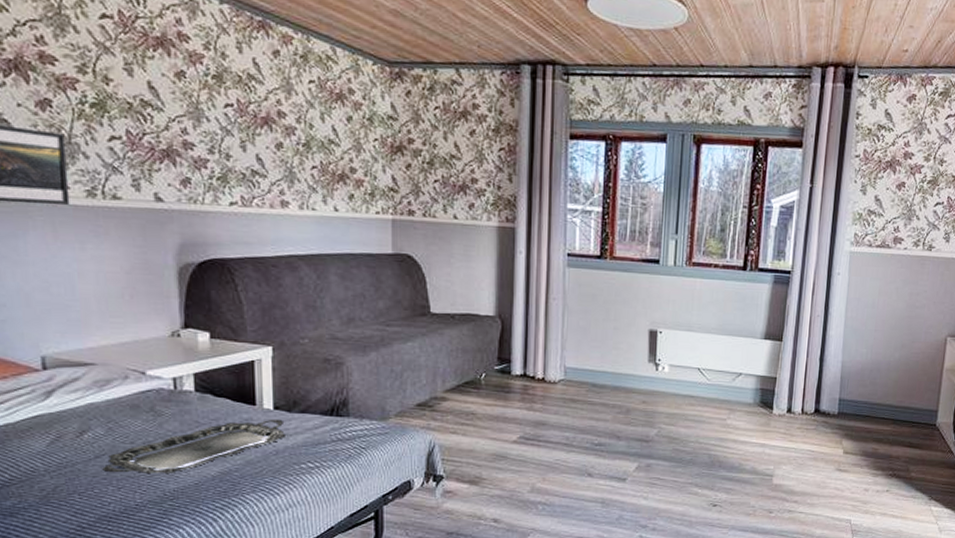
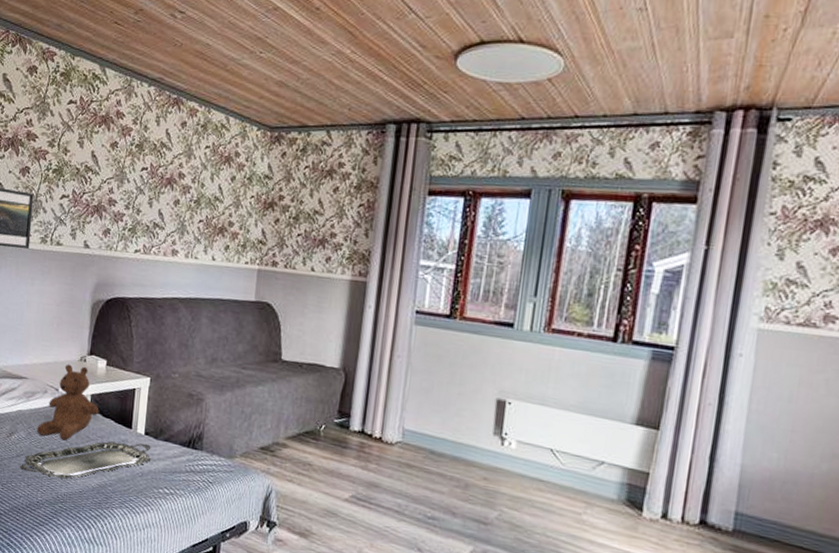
teddy bear: none [120,341,208,430] -> present [36,364,99,441]

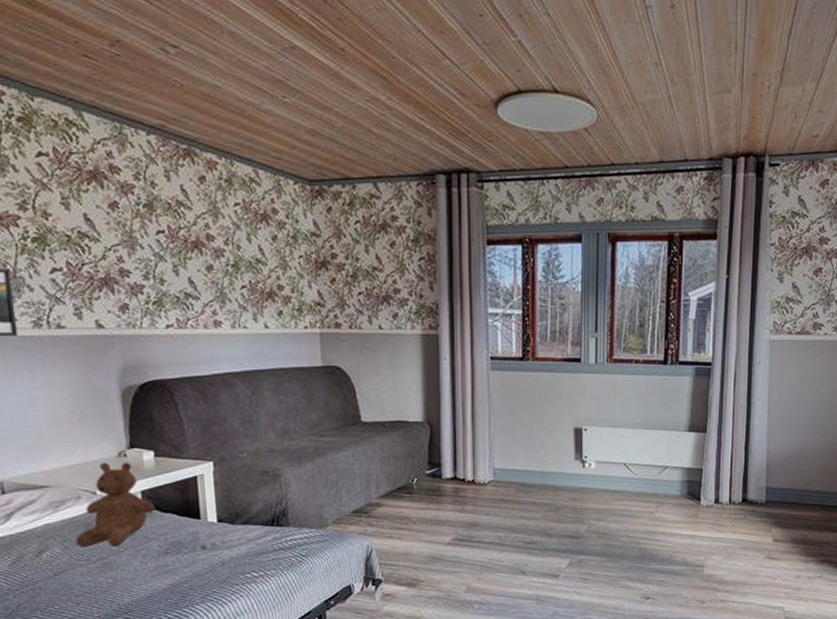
serving tray: present [20,441,150,479] -> none [61,531,230,589]

